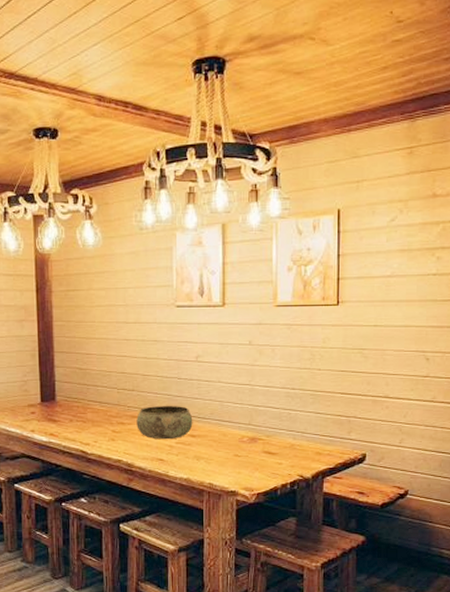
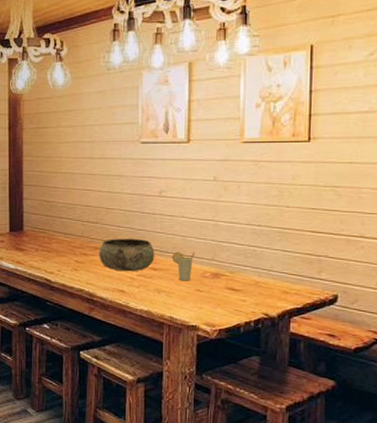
cup: none [209,417,233,447] -> present [171,251,196,281]

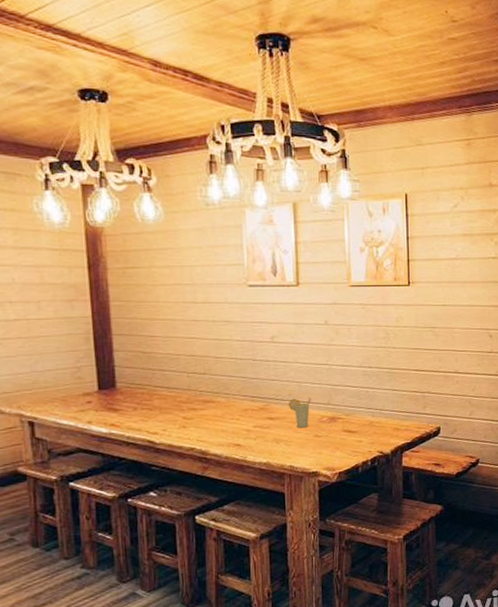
bowl: present [99,238,155,272] -> none [209,388,271,425]

